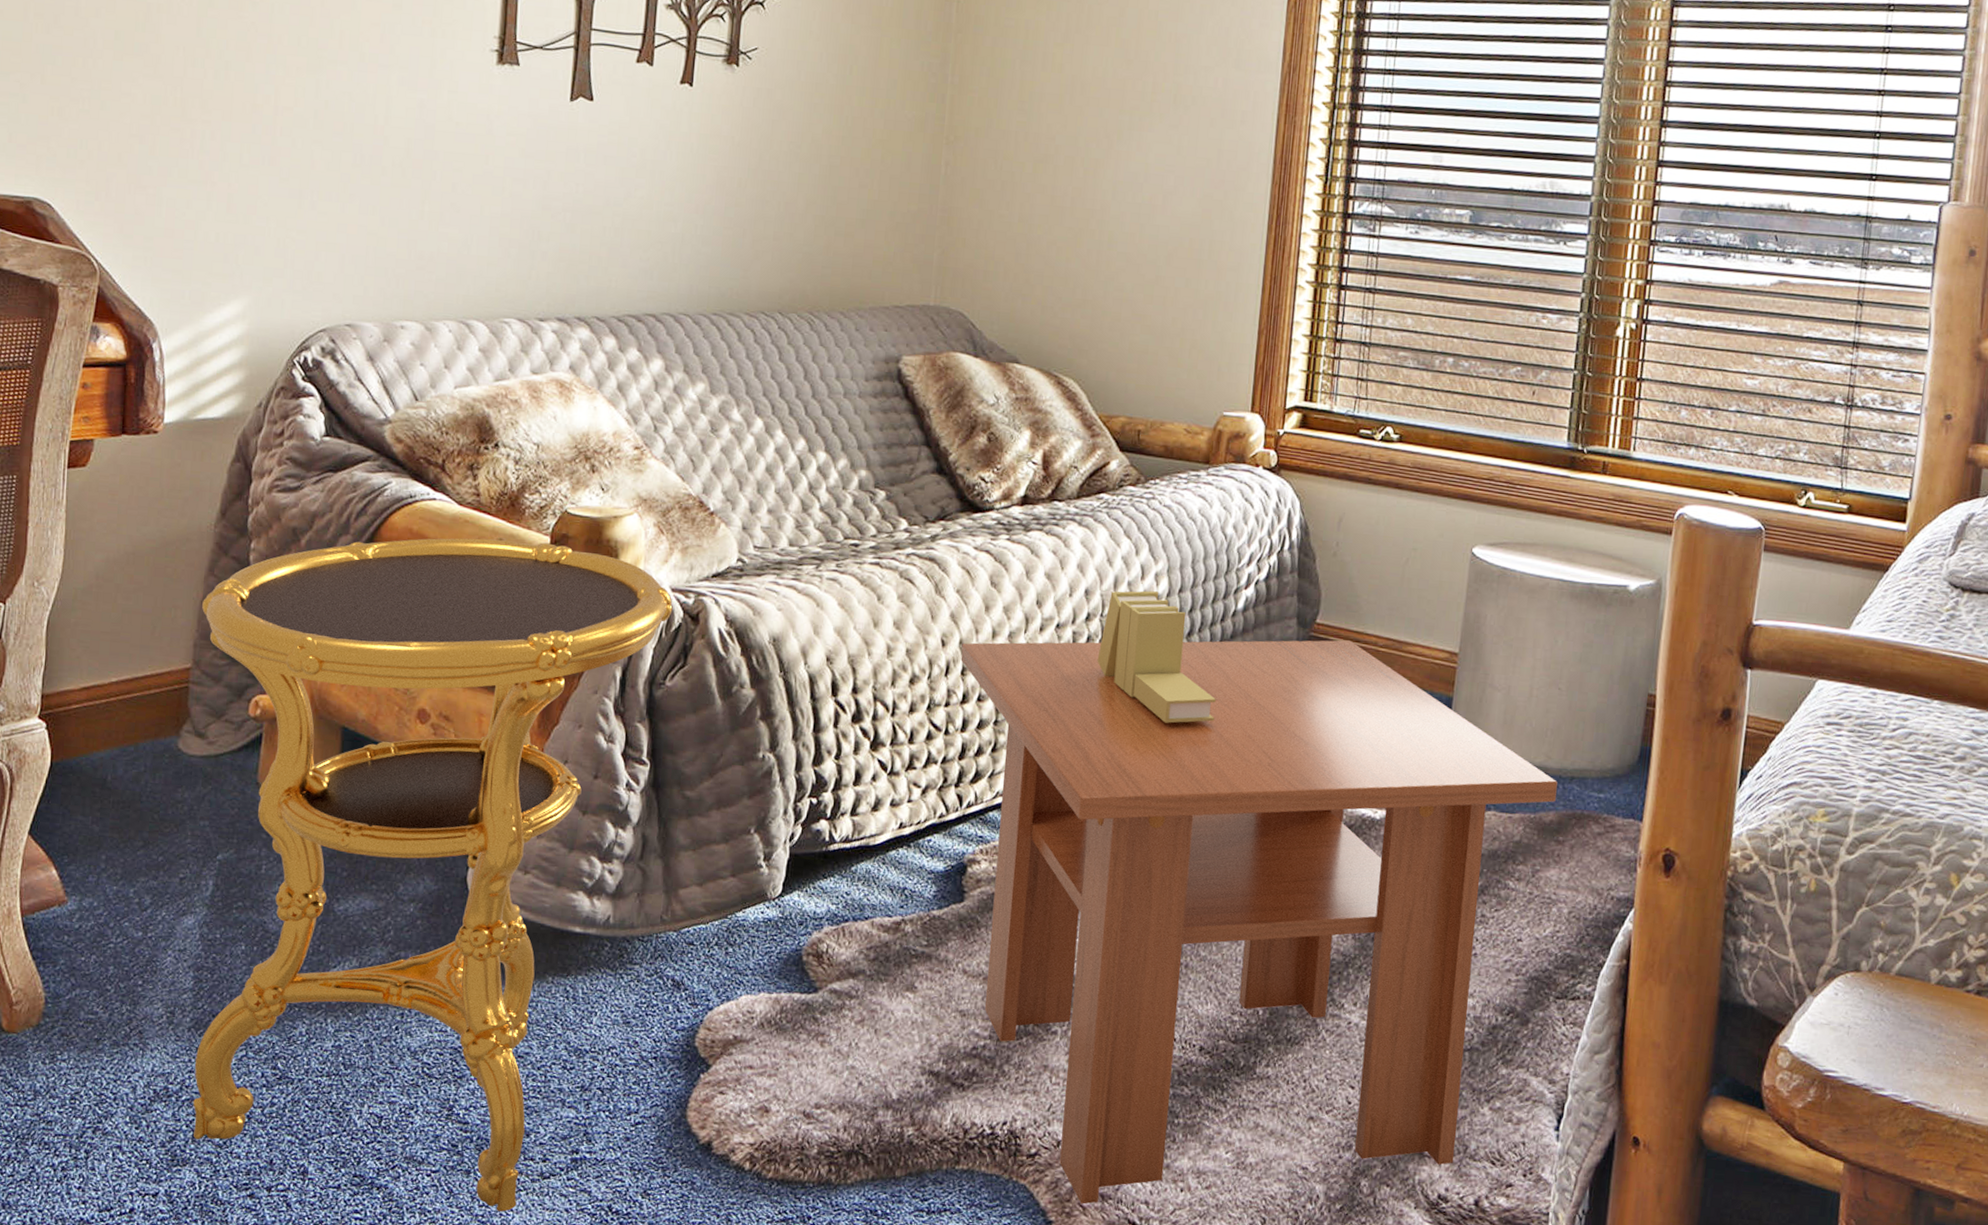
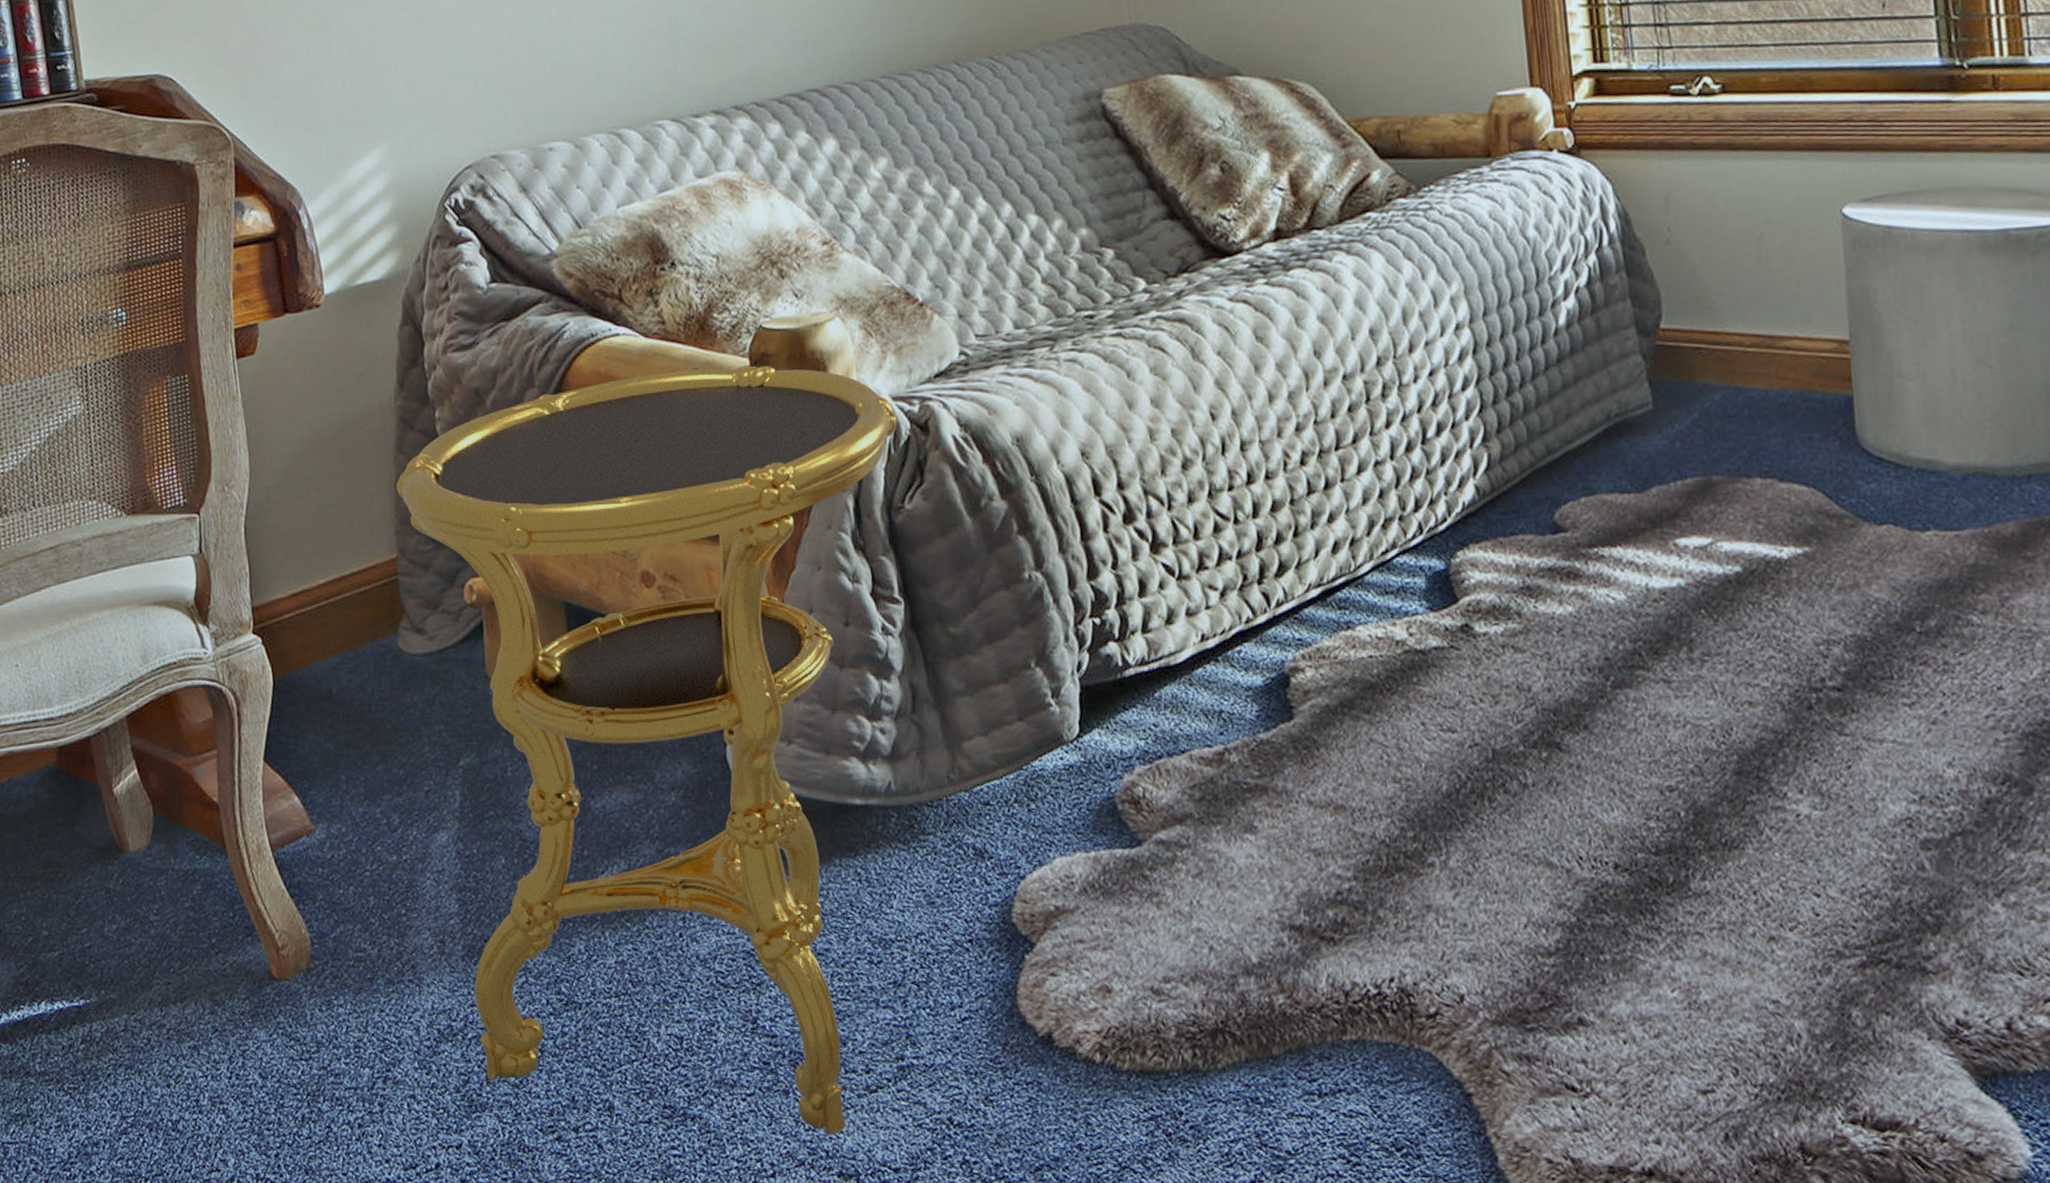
coffee table: present [960,640,1557,1204] -> none [1235,344,2013,1070]
books: present [1097,590,1216,723] -> none [1399,318,1556,475]

